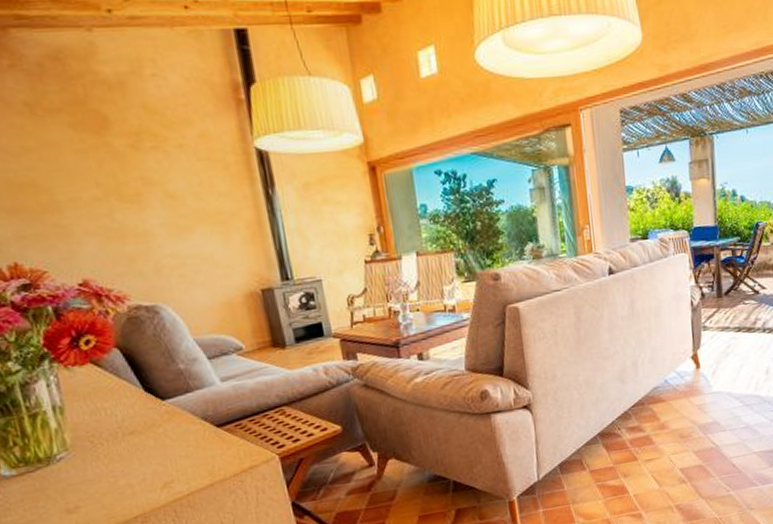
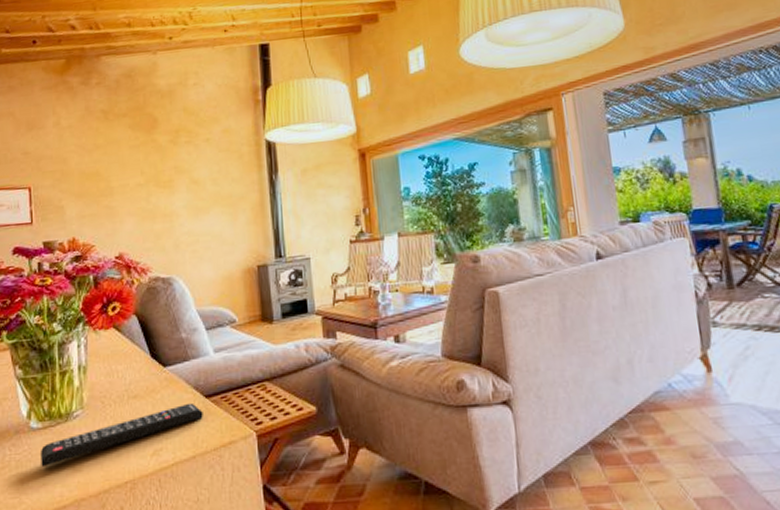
remote control: none [21,433,217,515] -> present [41,402,203,468]

